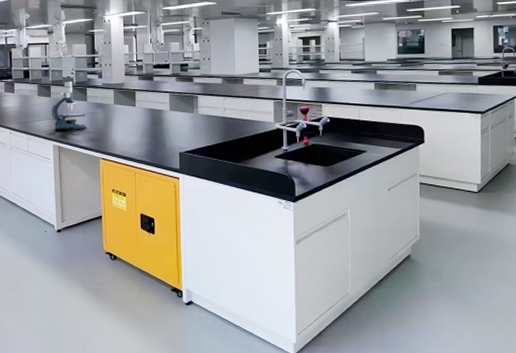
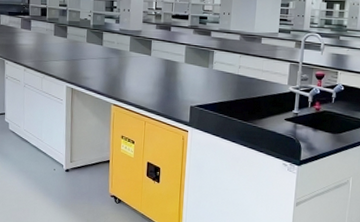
microscope: present [51,81,87,131] -> none [66,23,101,74]

